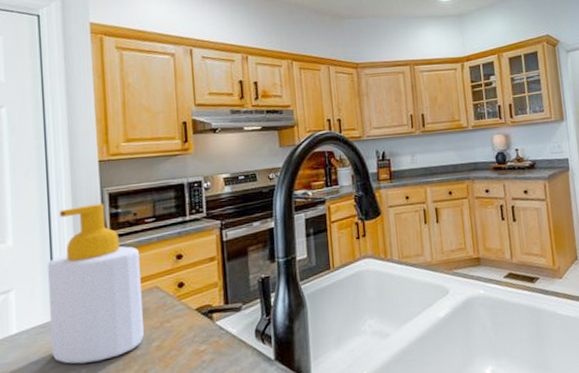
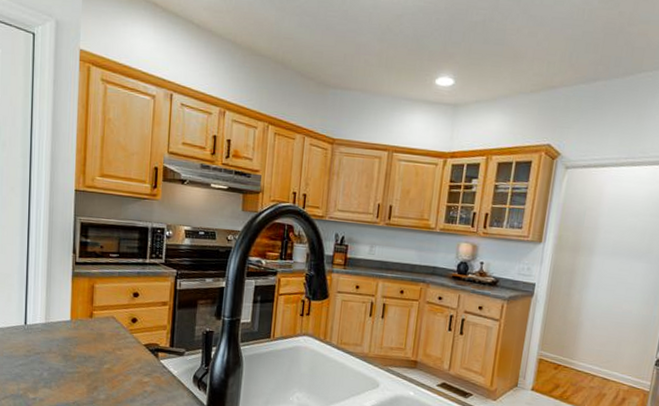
soap bottle: present [47,203,144,364] -> none [21,229,101,369]

